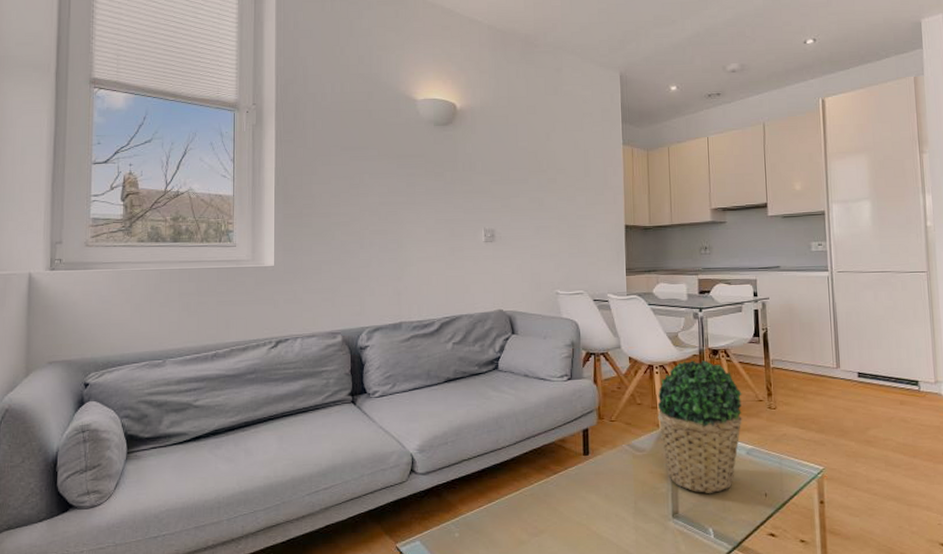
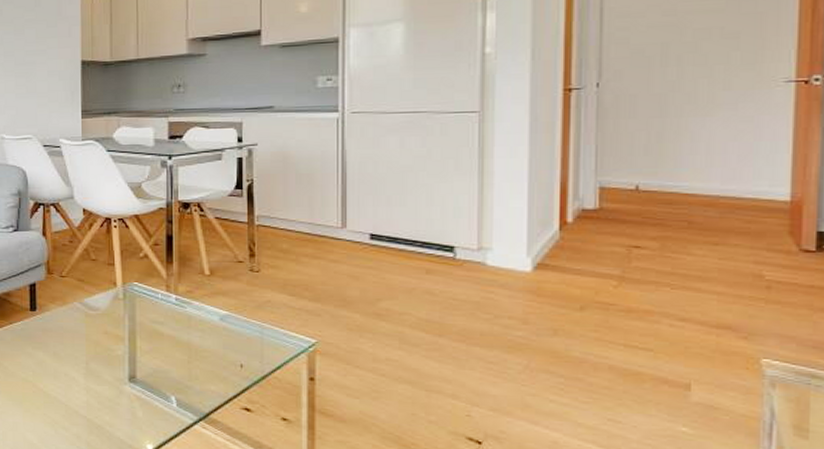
potted plant: present [657,359,742,493] -> none [115,213,217,360]

